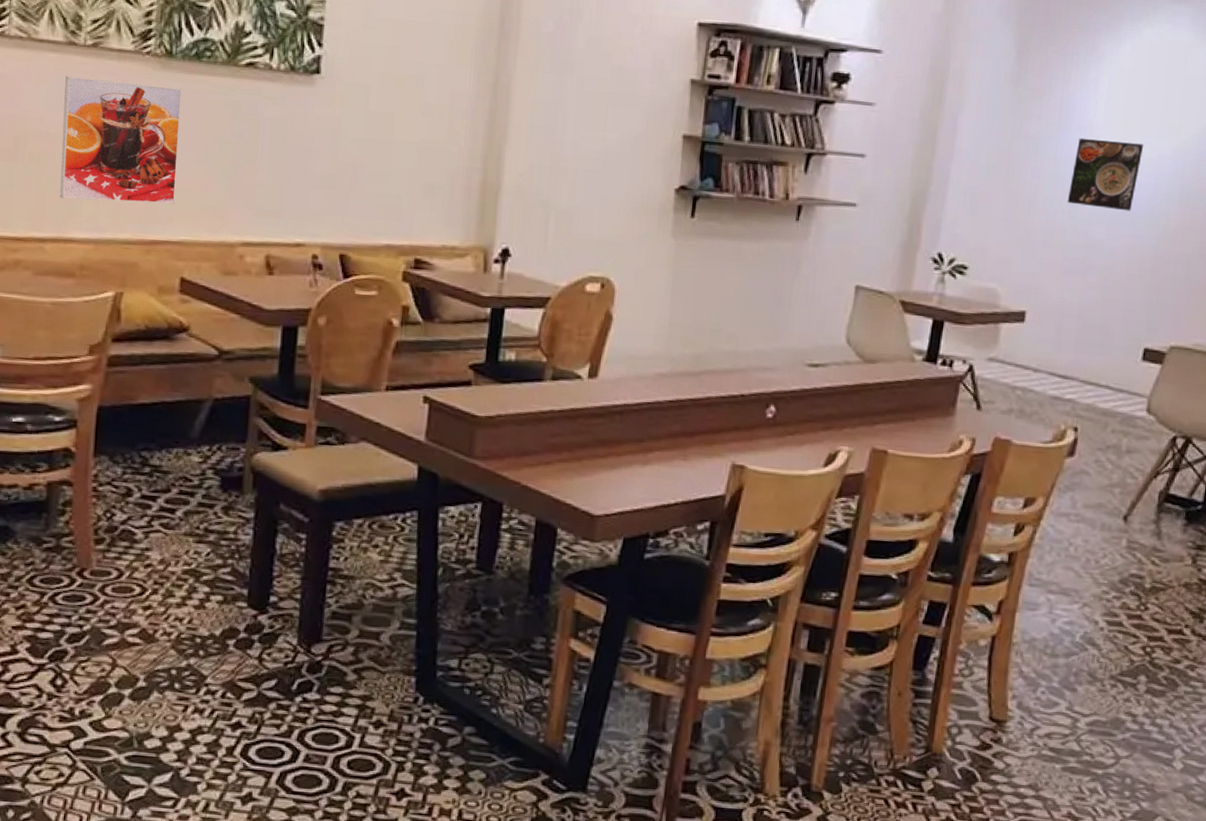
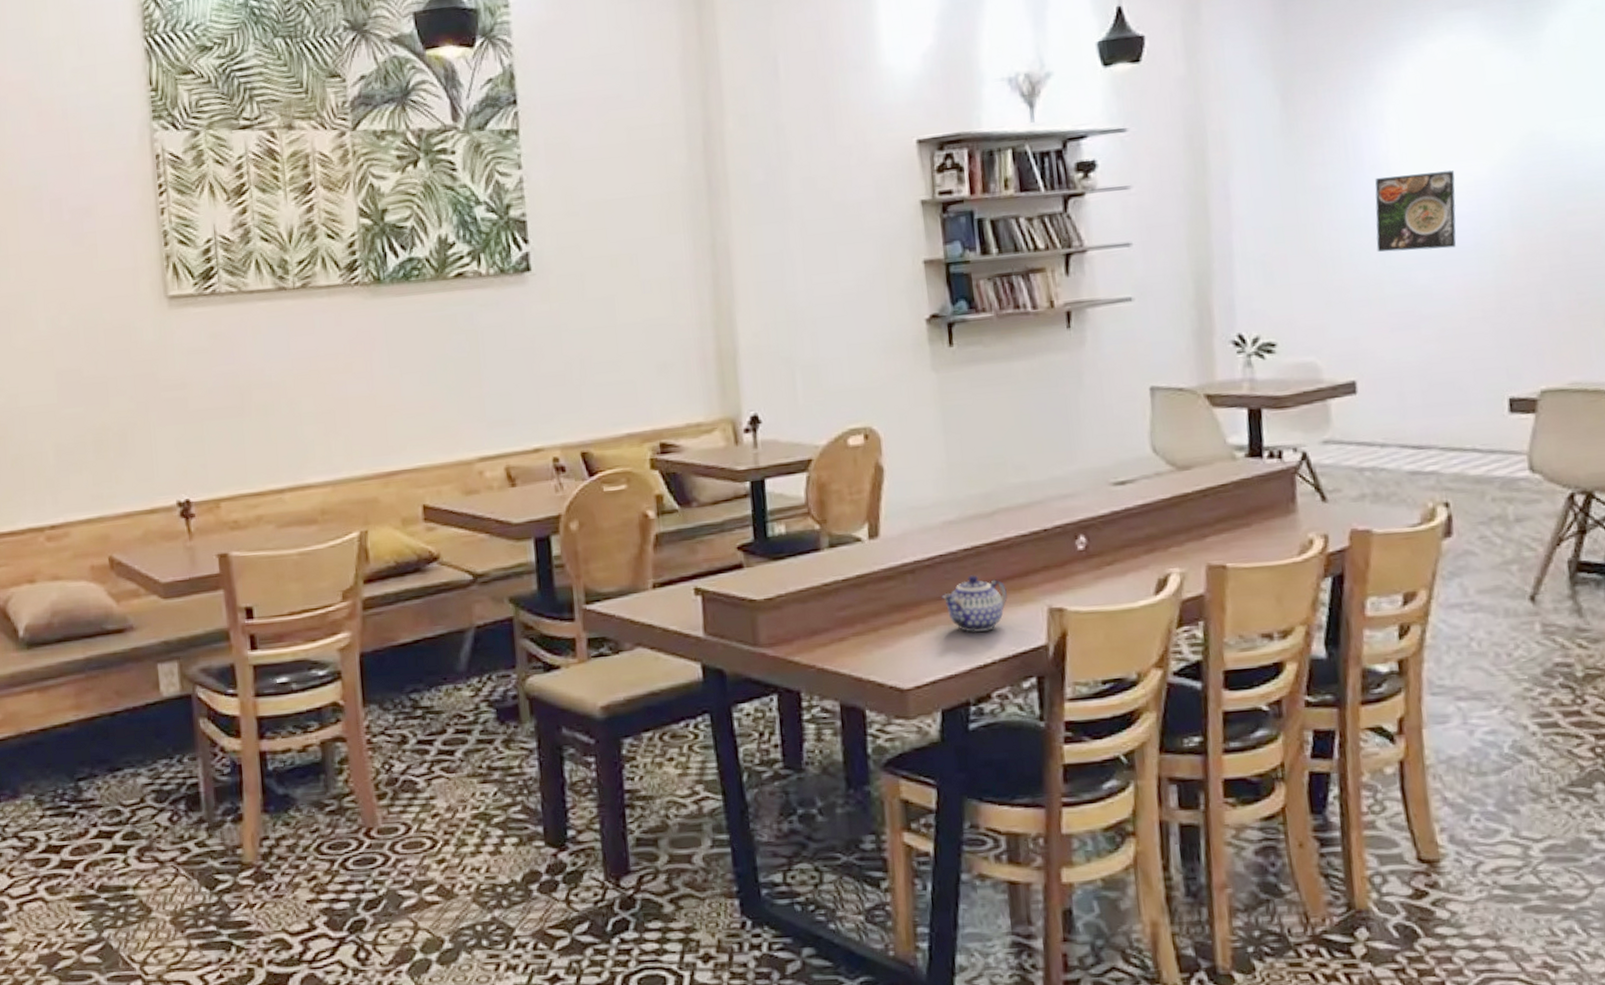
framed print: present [60,76,182,204] -> none [280,312,405,446]
teapot: none [642,424,700,476] -> present [941,575,1008,633]

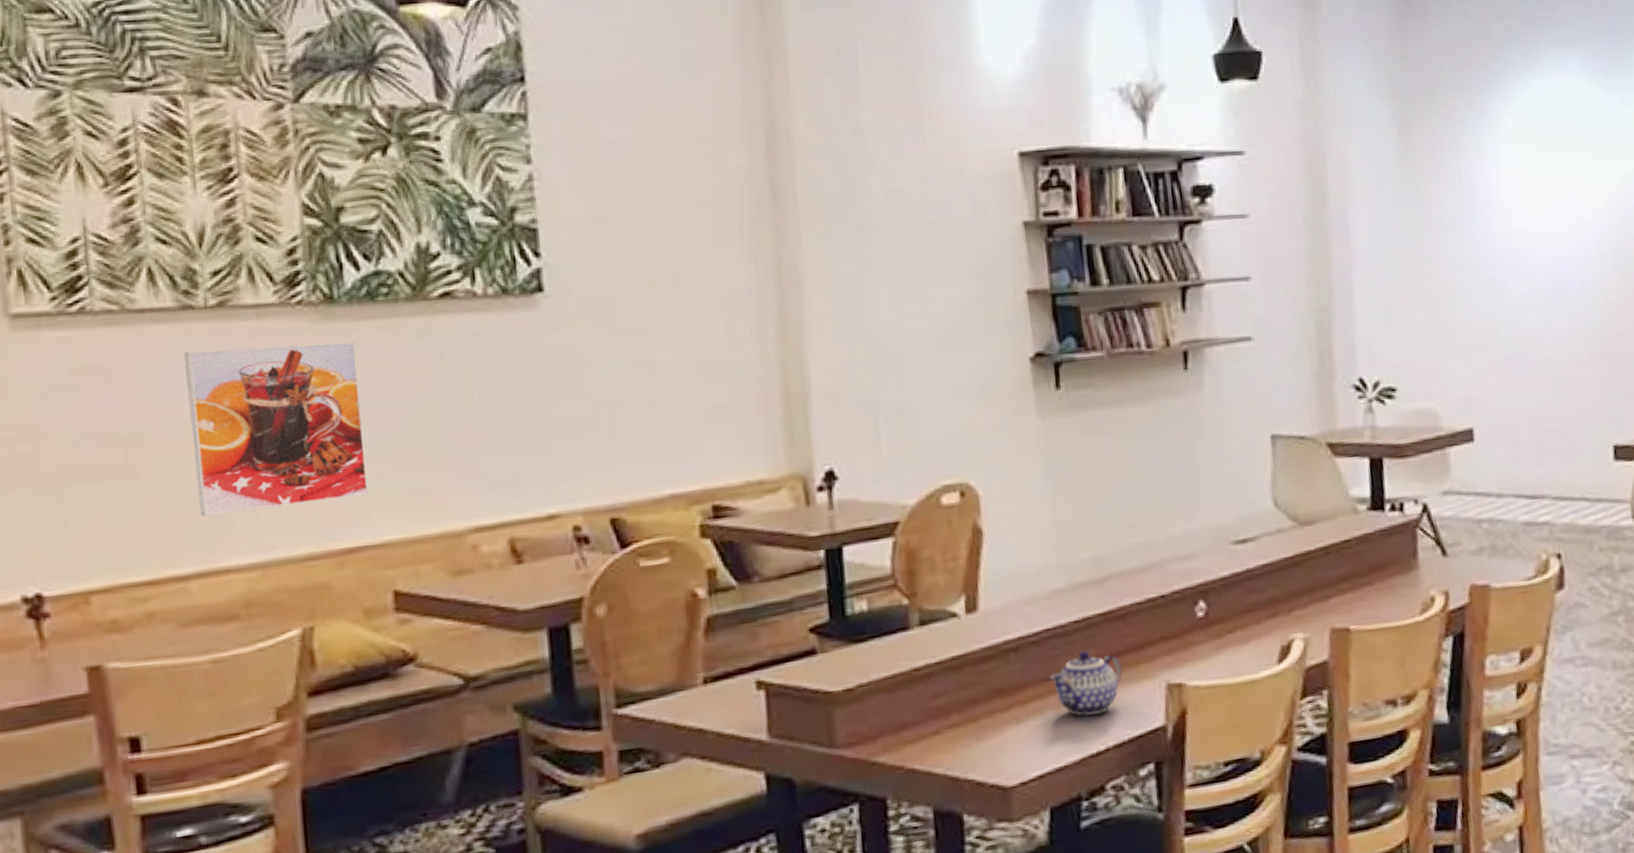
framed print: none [280,312,405,446] -> present [184,341,368,517]
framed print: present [1375,170,1457,252] -> none [1489,211,1564,294]

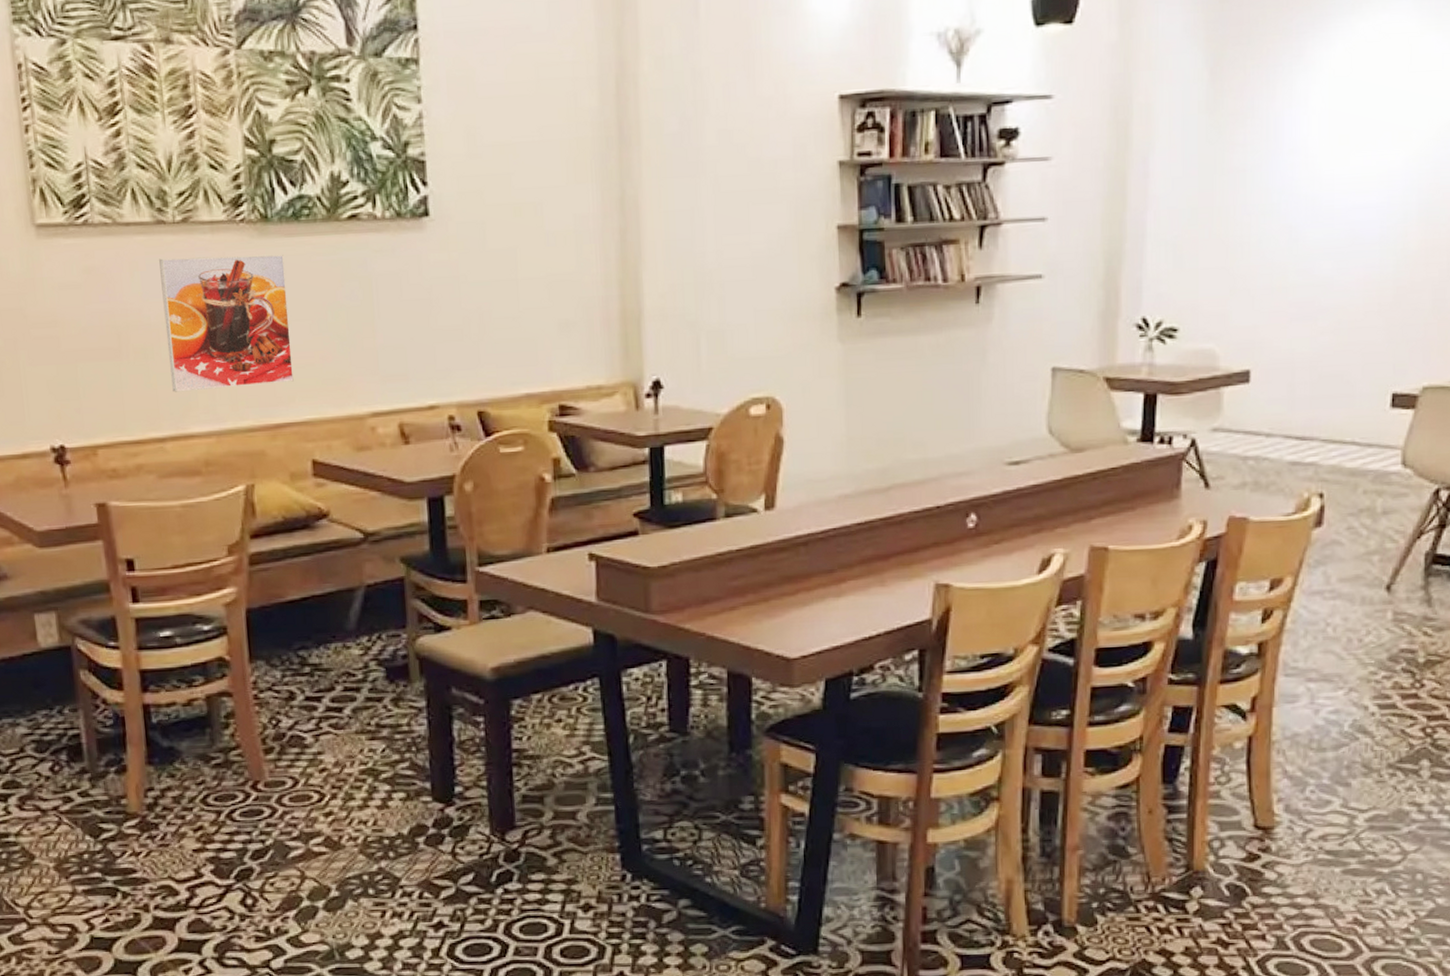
teapot: present [1049,650,1123,717] -> none [832,549,897,606]

